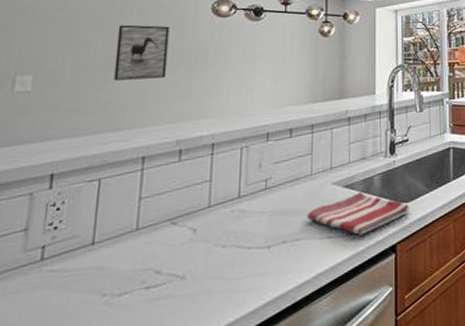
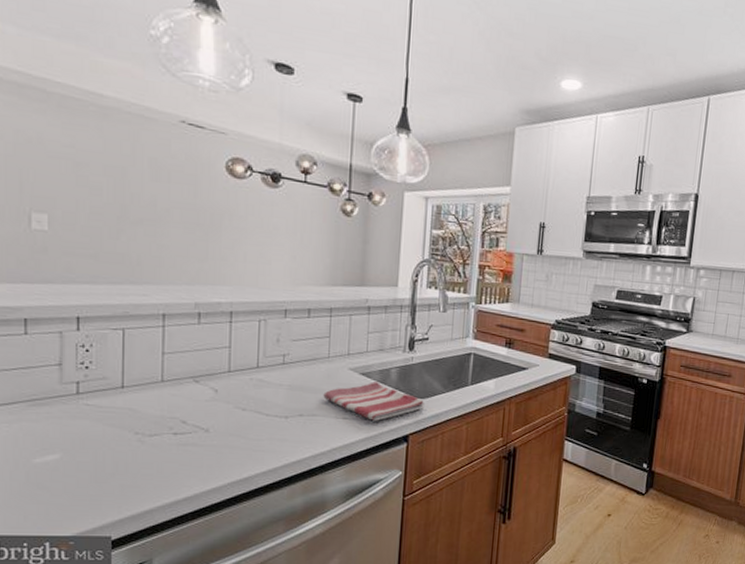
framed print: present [113,24,170,81] -> none [128,172,182,237]

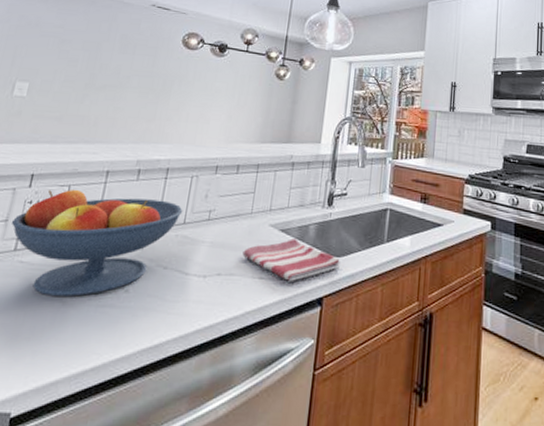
fruit bowl: none [66,332,254,437] -> present [11,189,183,297]

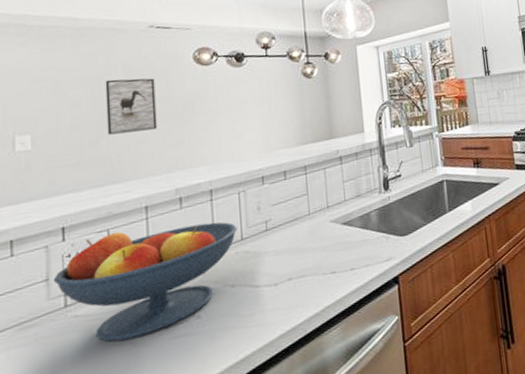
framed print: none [92,46,145,100] -> present [105,78,158,135]
dish towel: present [242,239,340,281] -> none [309,228,408,269]

